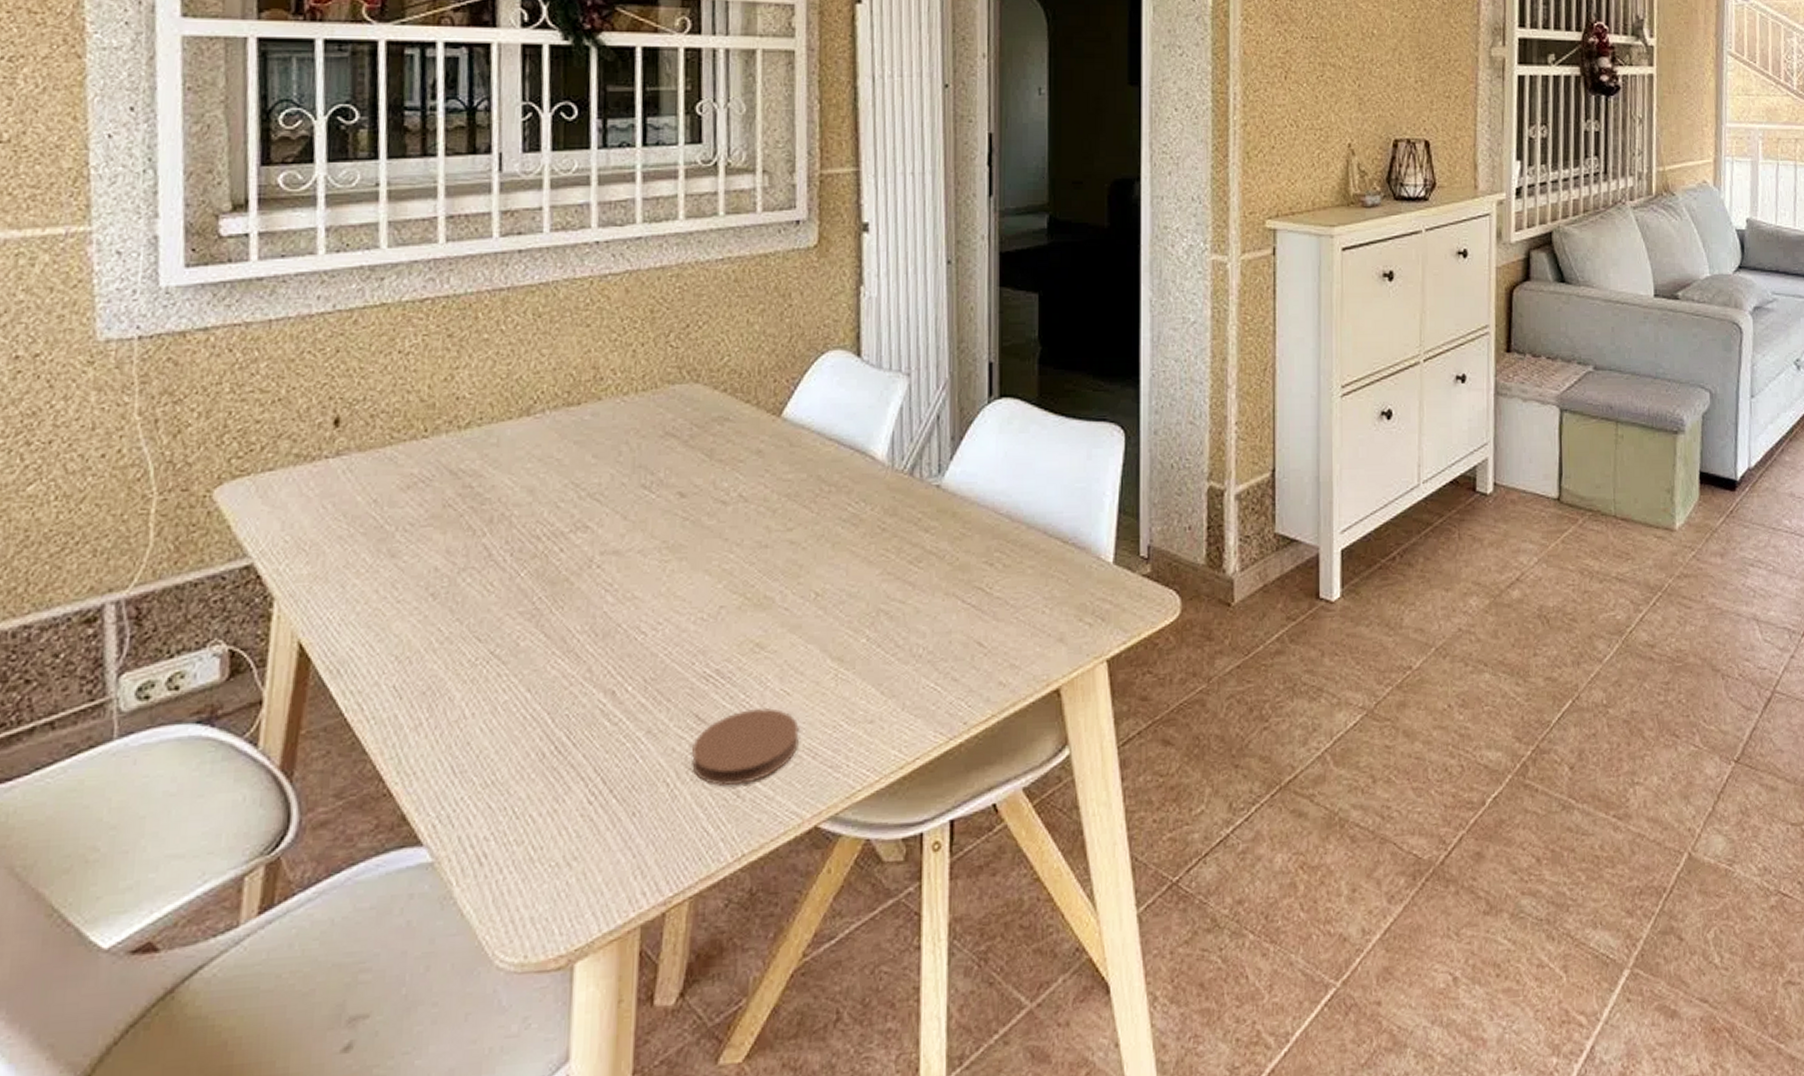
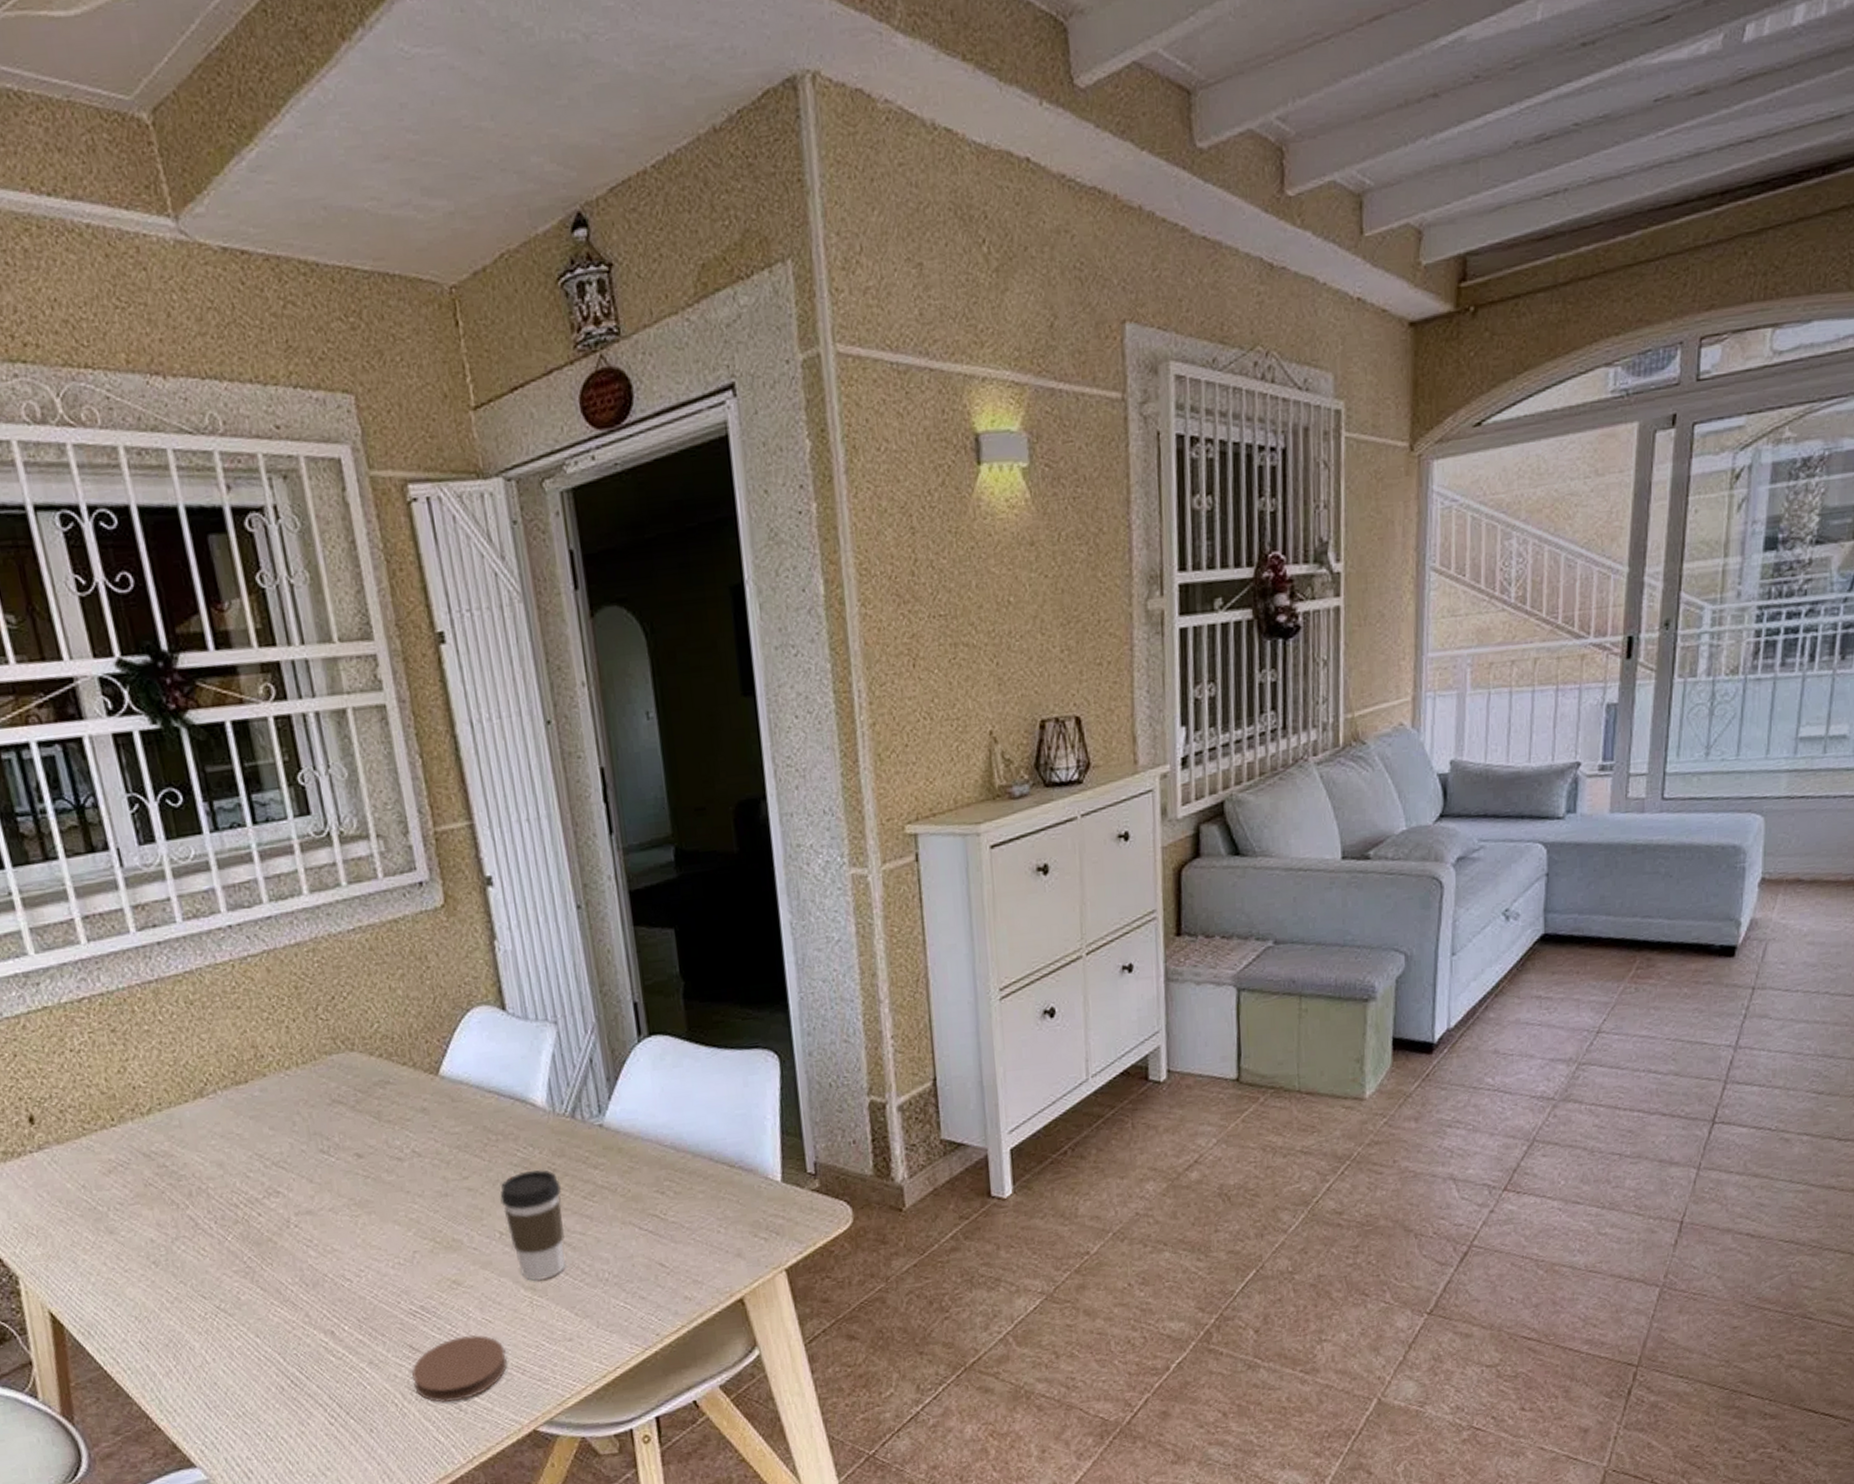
coffee cup: none [822,528,887,652] -> present [500,1170,567,1281]

